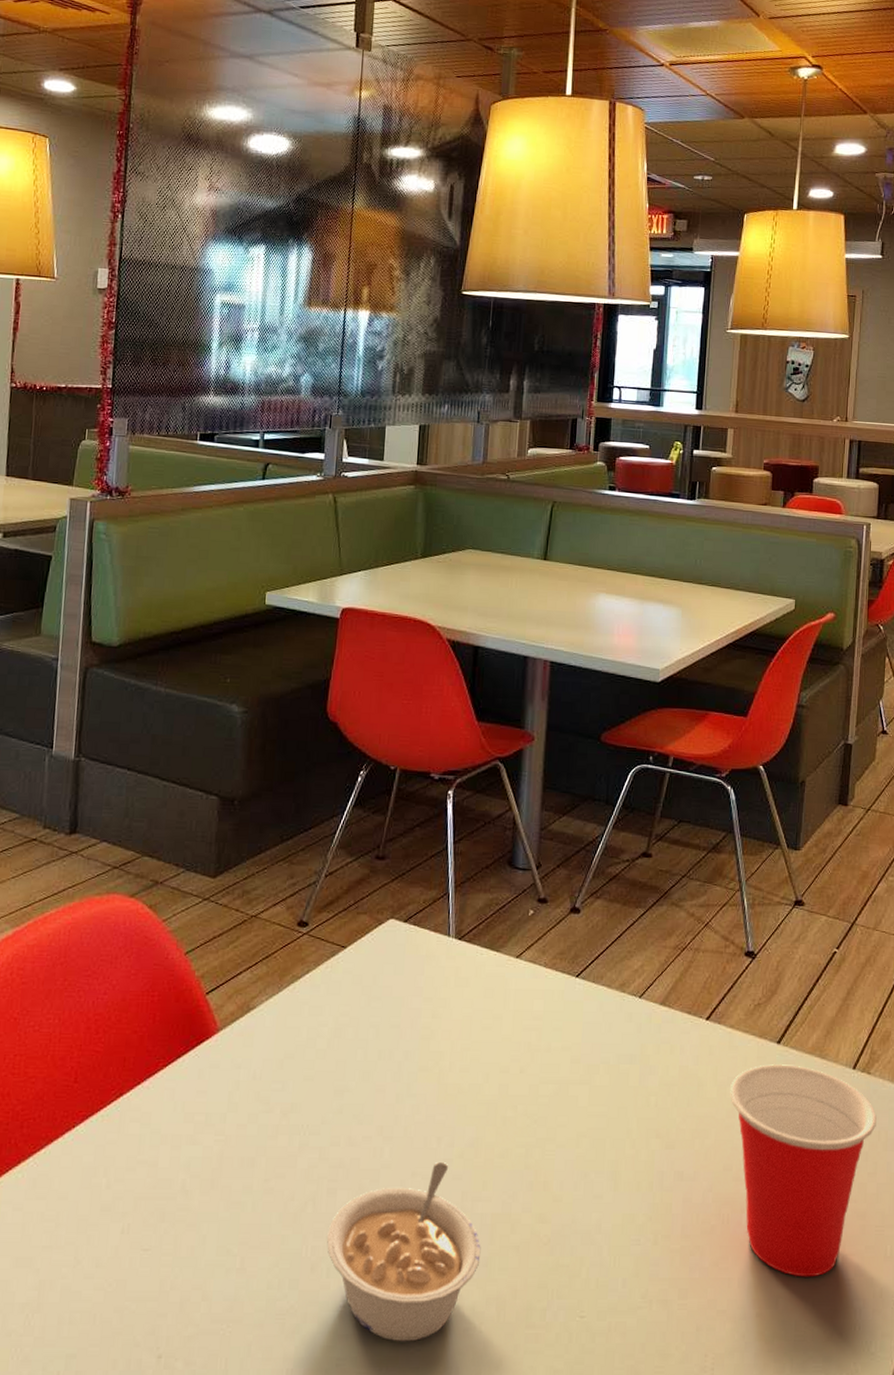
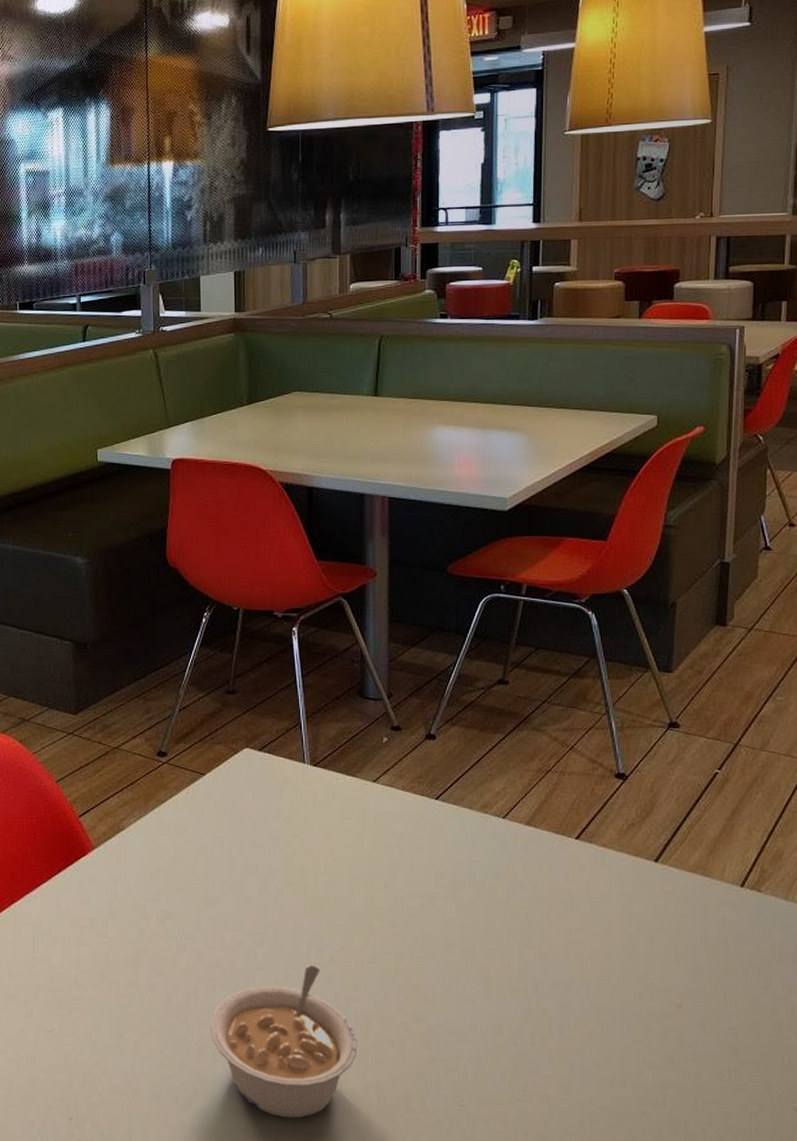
cup: present [730,1064,877,1277] -> none [605,881,769,1081]

